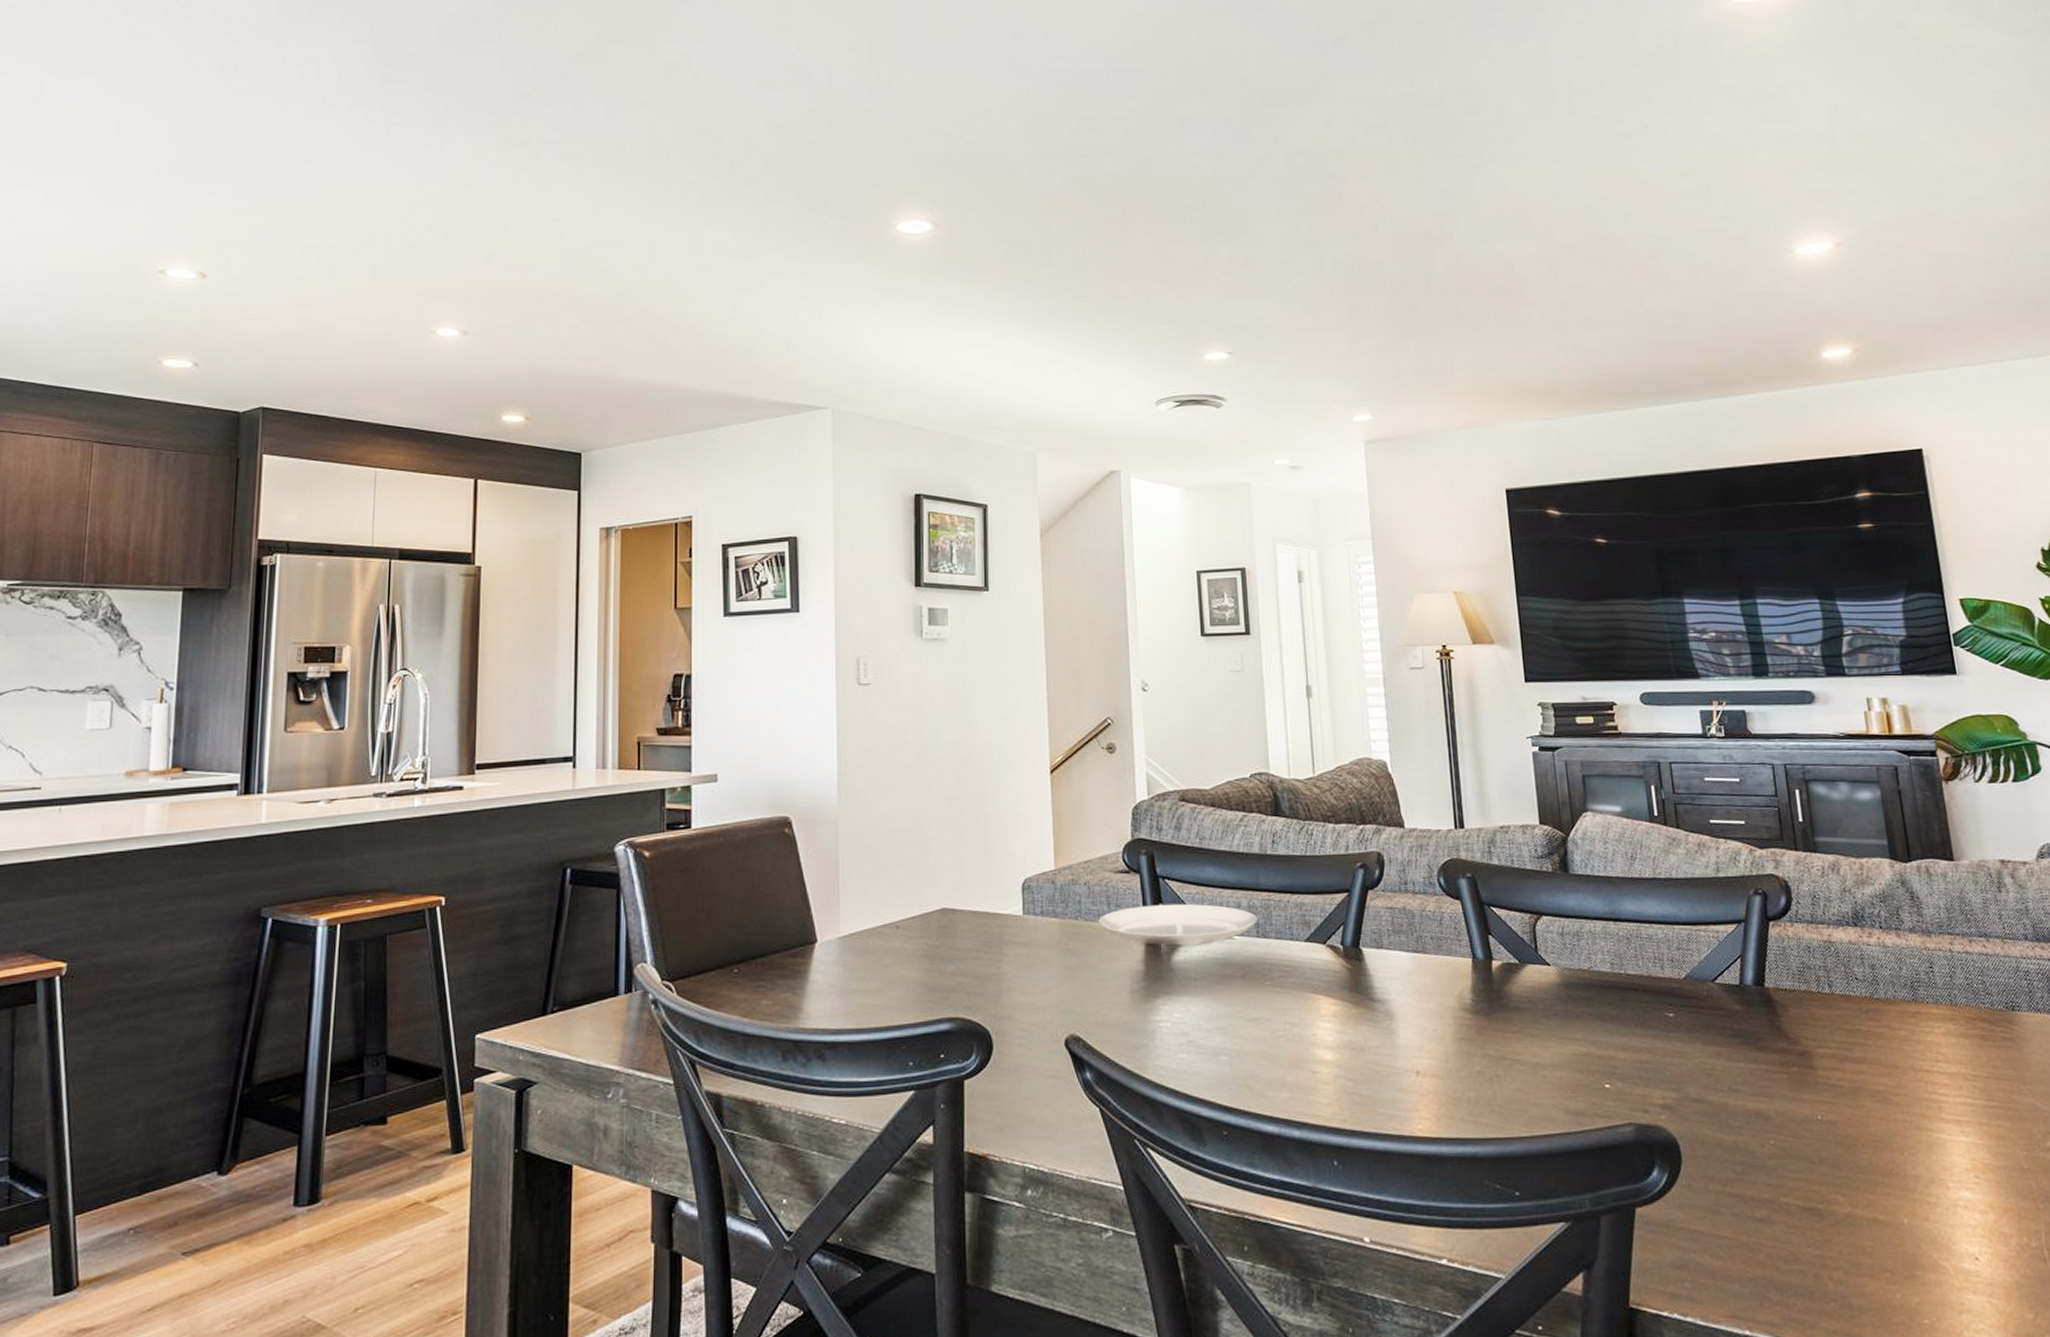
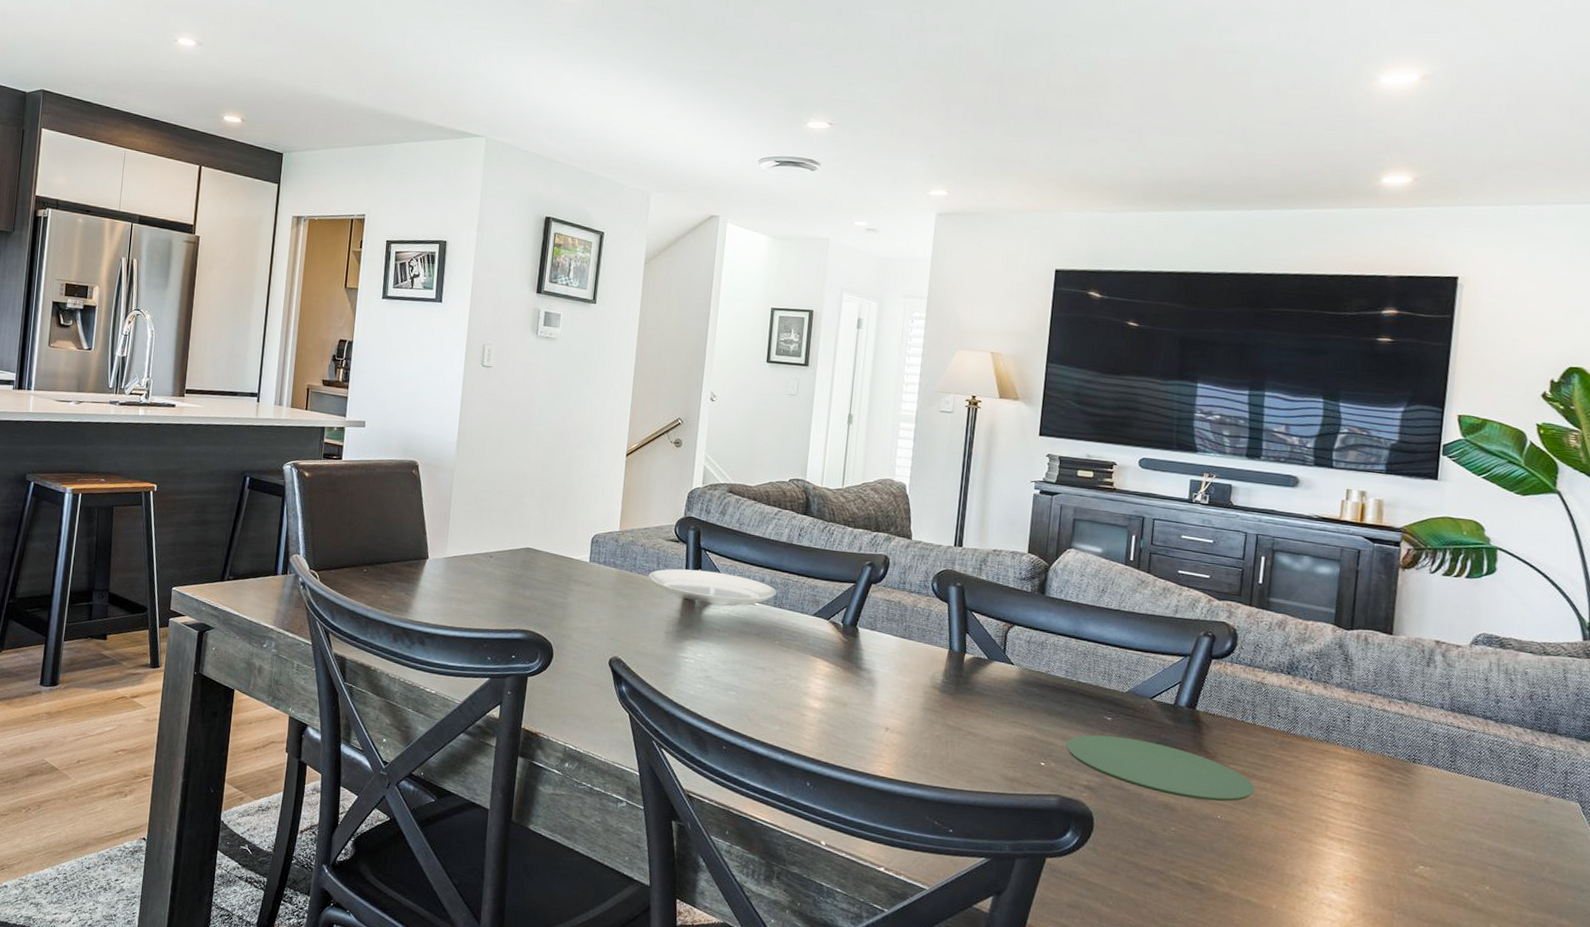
plate: none [1629,1035,1852,1100] -> present [1066,735,1255,802]

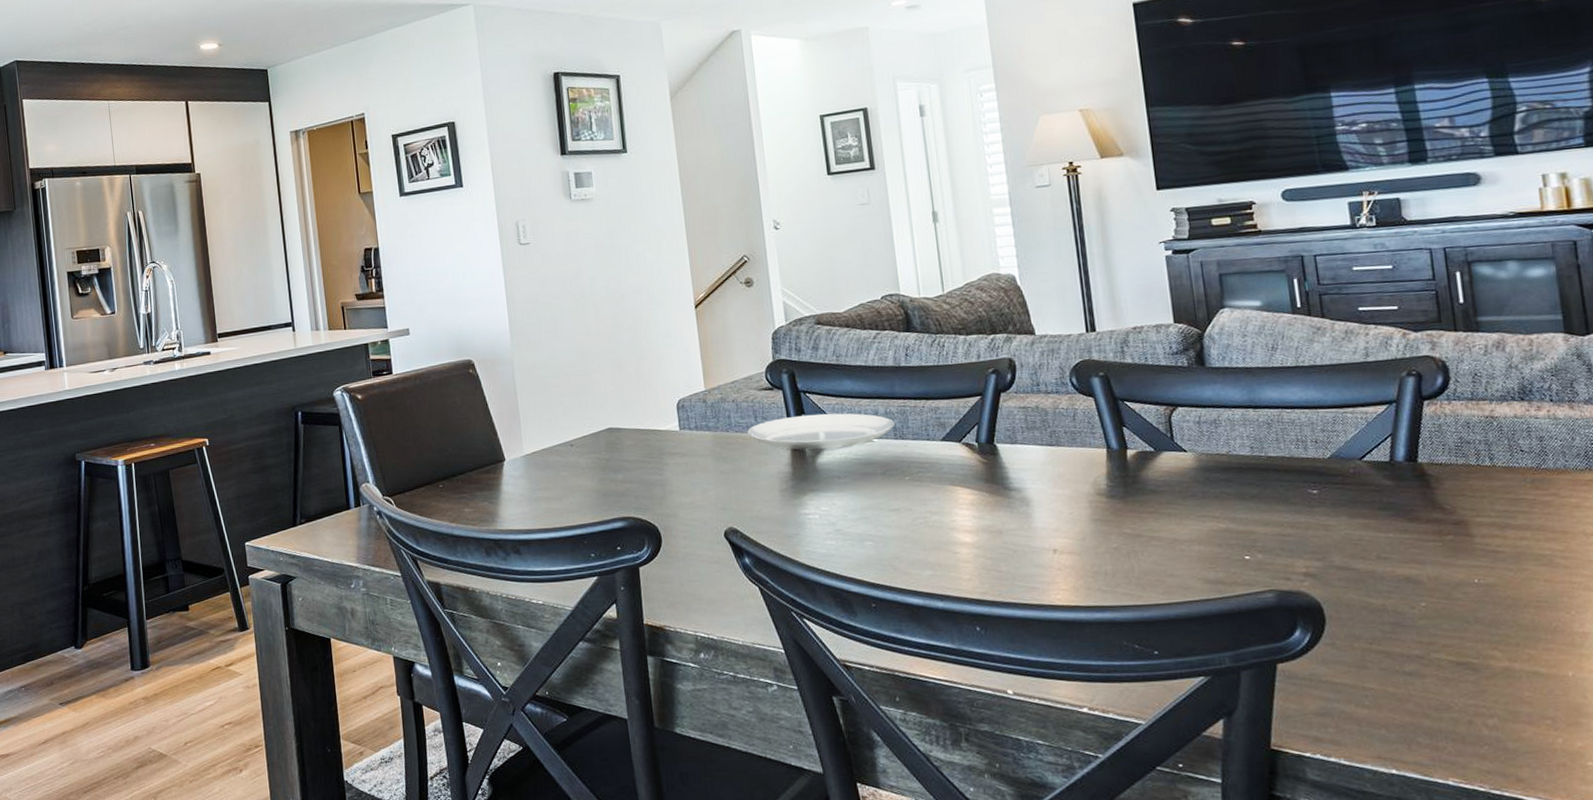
plate: present [1066,735,1255,802] -> none [1270,509,1514,566]

